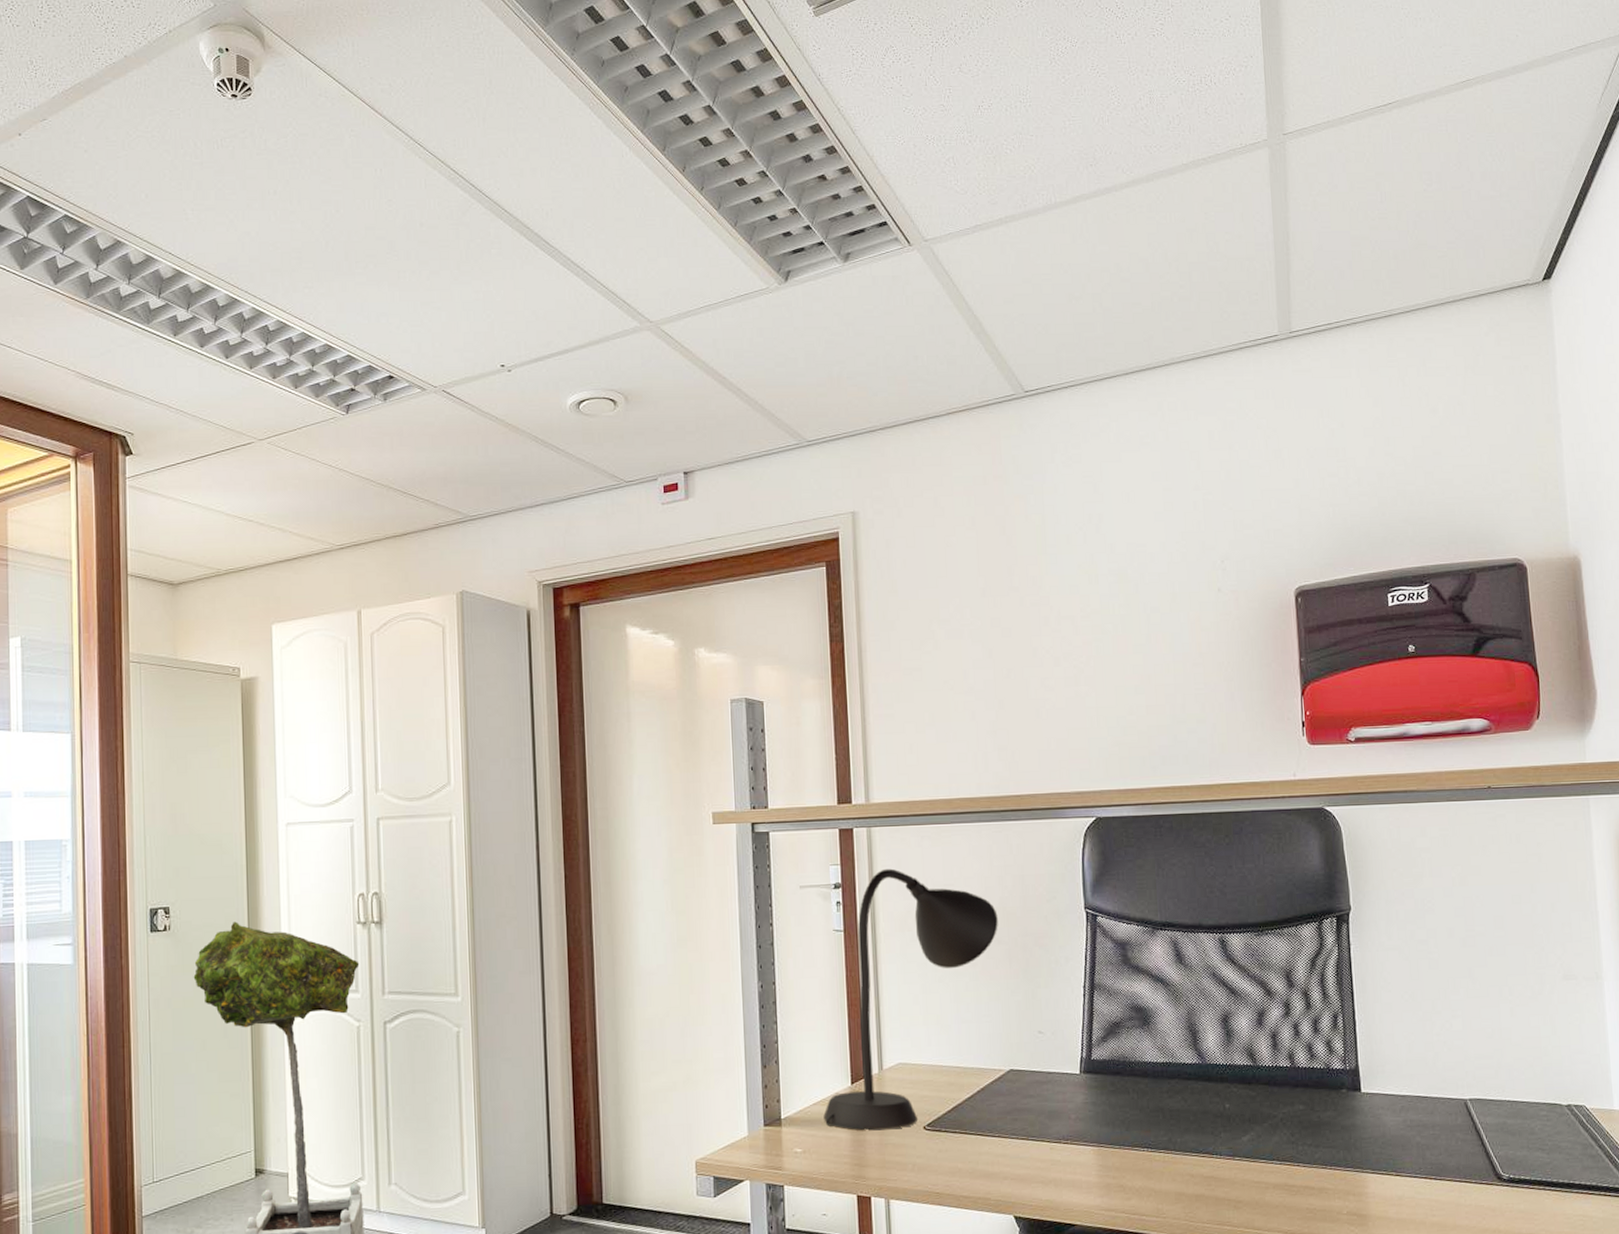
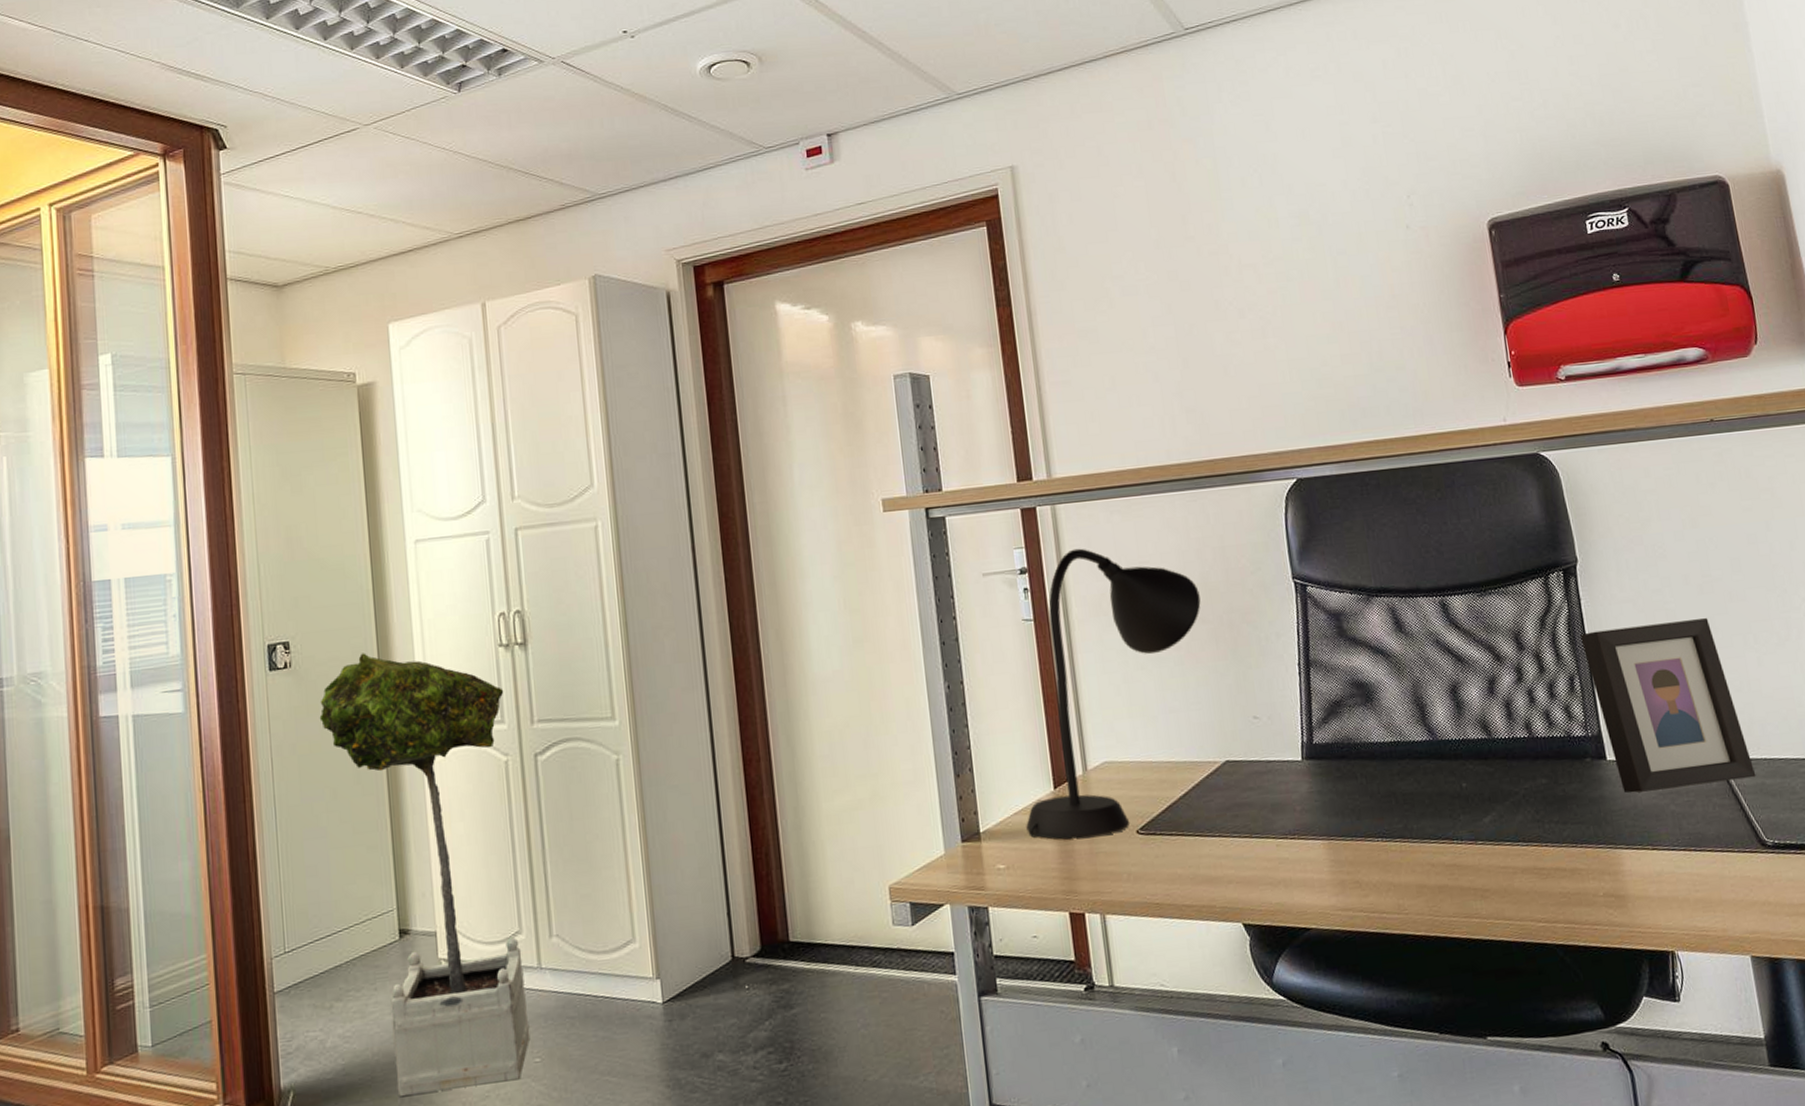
picture frame: none [1347,969,1499,1124] -> present [1580,618,1757,793]

